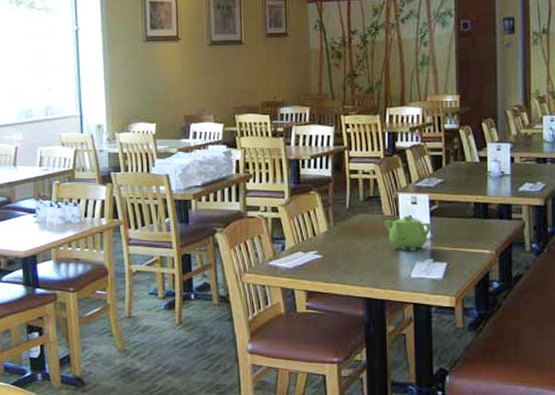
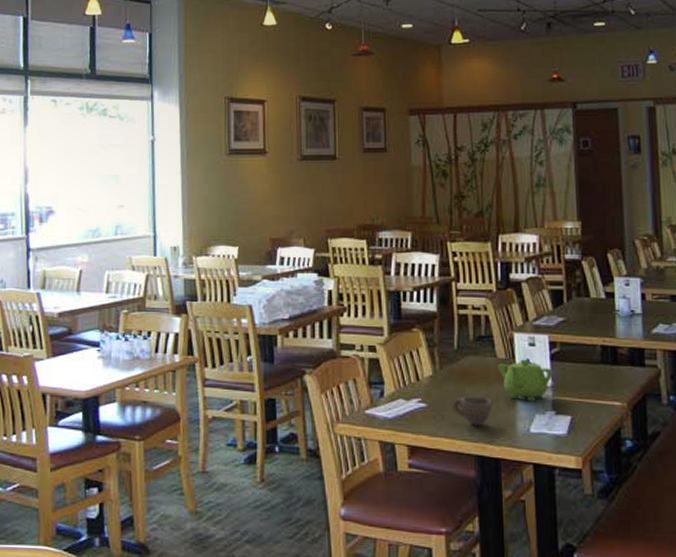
cup: none [344,248,379,273] -> present [452,396,492,426]

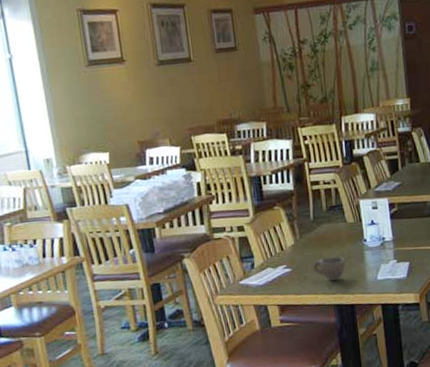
teapot: present [498,359,553,401] -> none [348,220,393,255]

